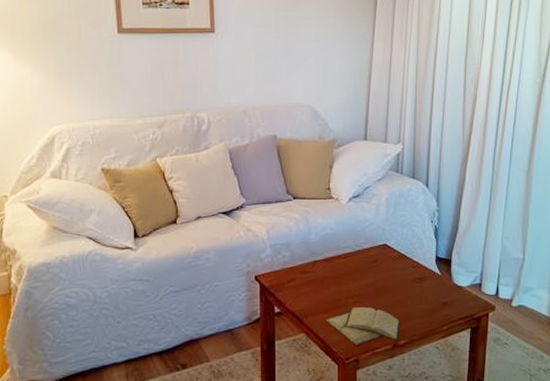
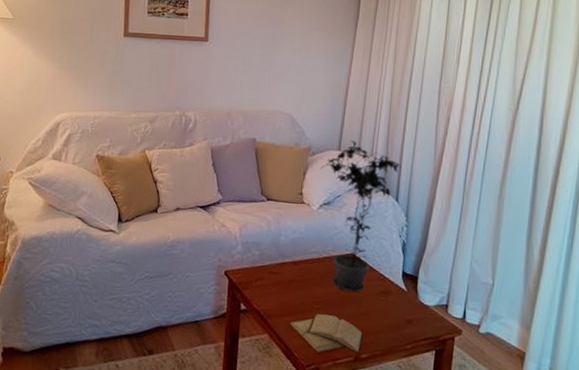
potted plant: none [347,129,430,283] -> present [320,141,402,293]

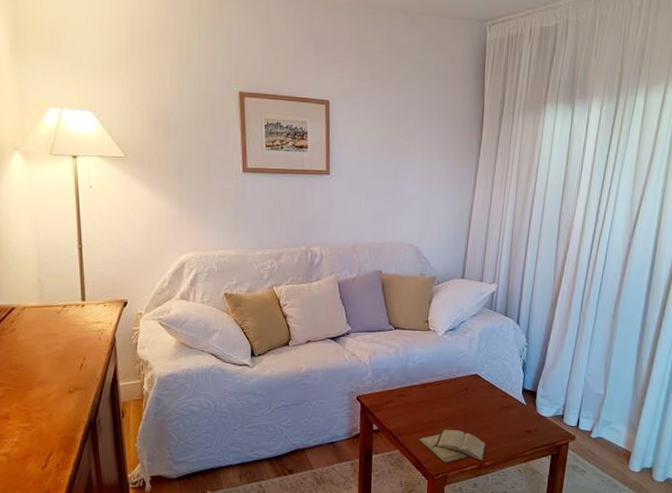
potted plant: present [320,141,402,293] -> none [445,269,523,409]

